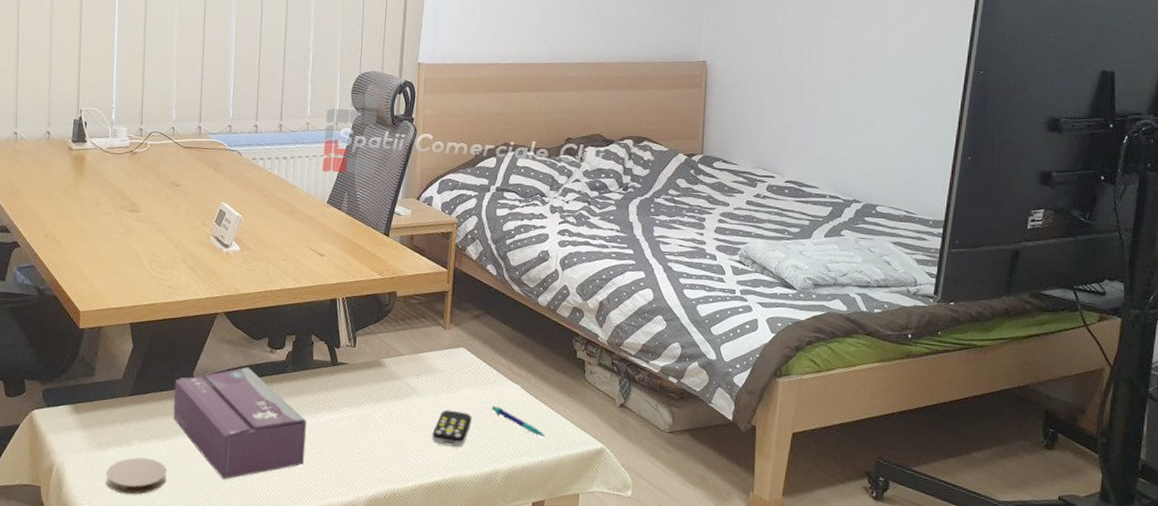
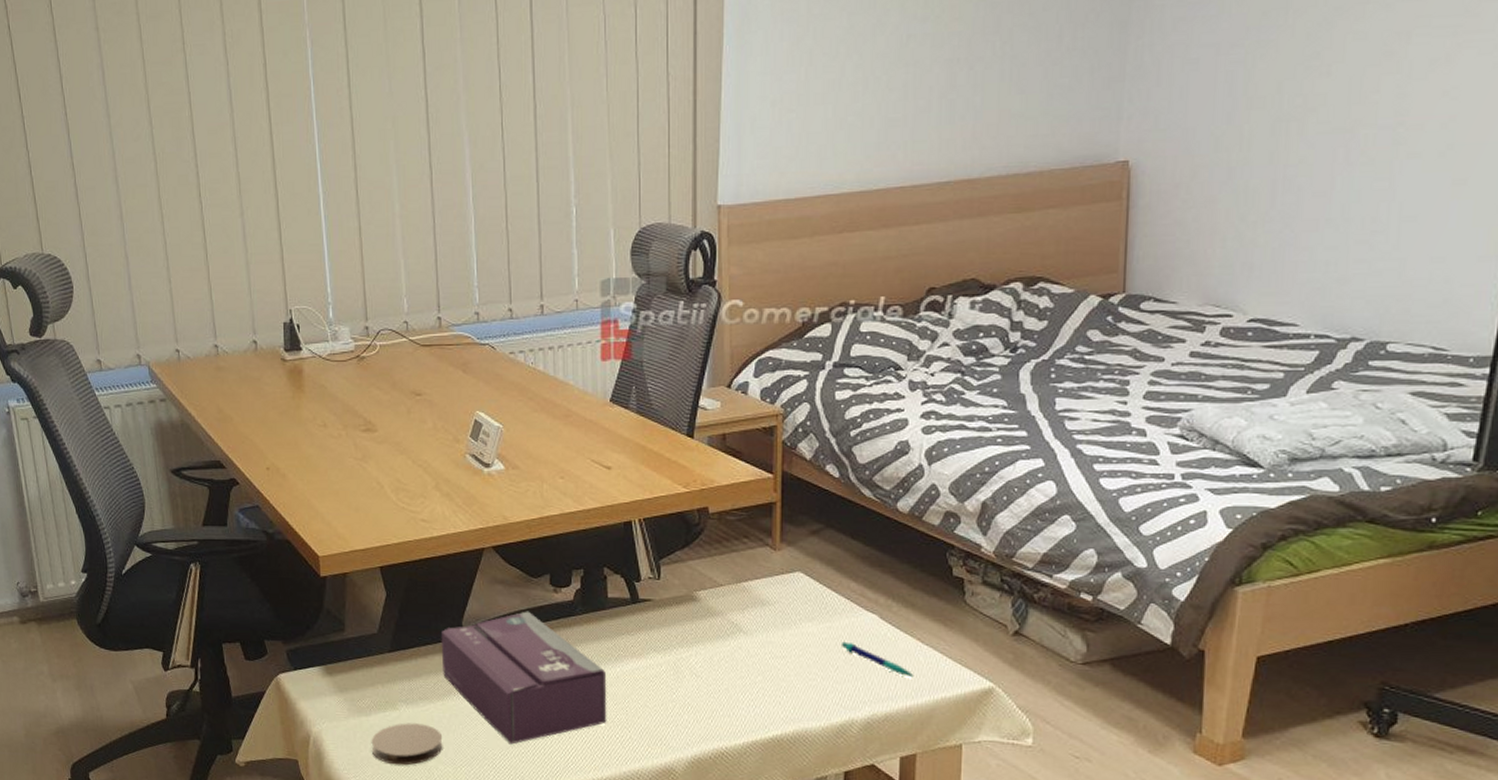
remote control: present [432,409,472,447] -> none [766,649,817,694]

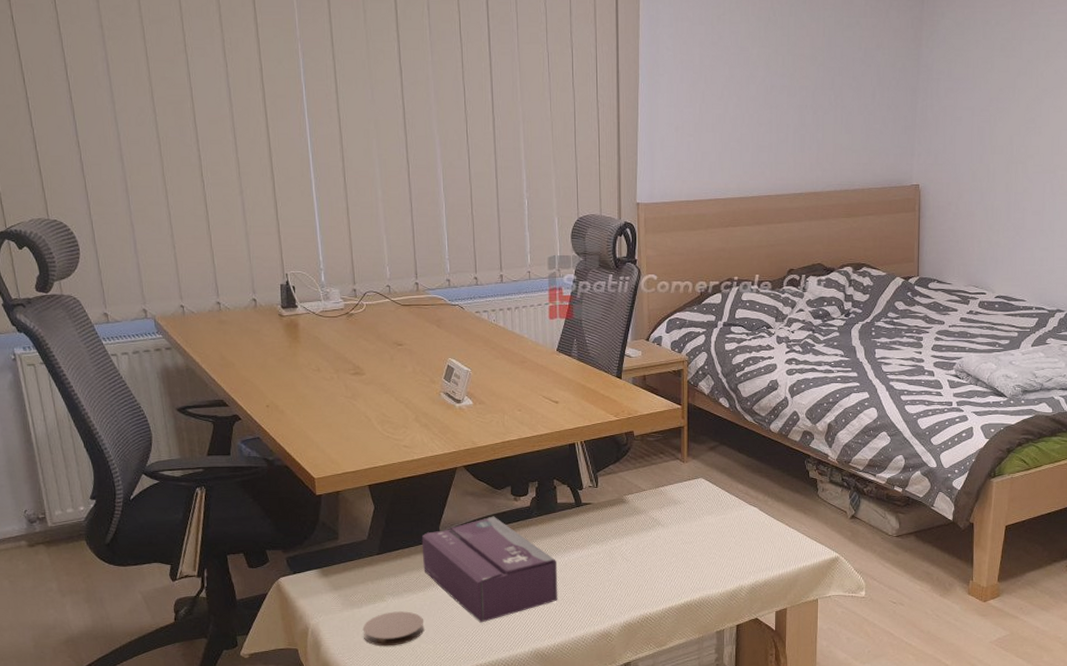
pen: present [840,641,914,678] -> none [732,528,784,553]

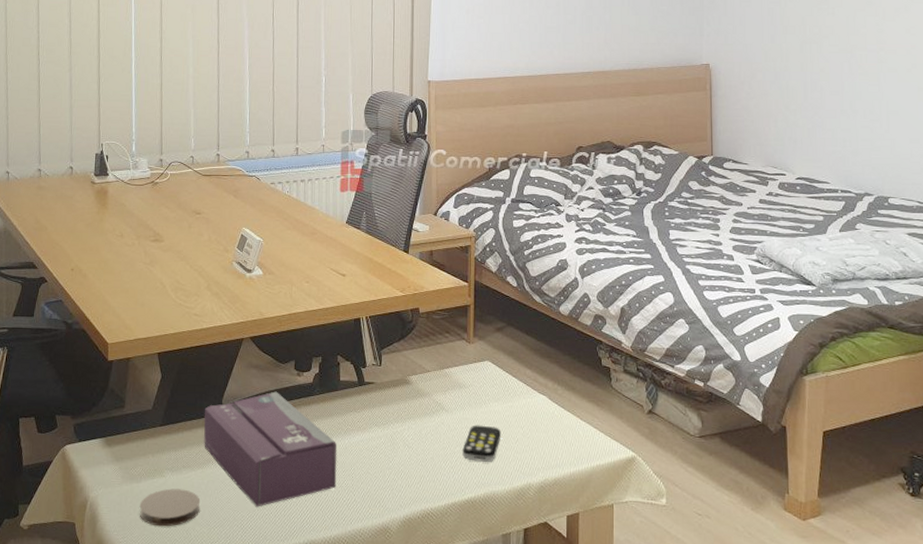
remote control: none [678,537,715,569] -> present [462,425,502,462]

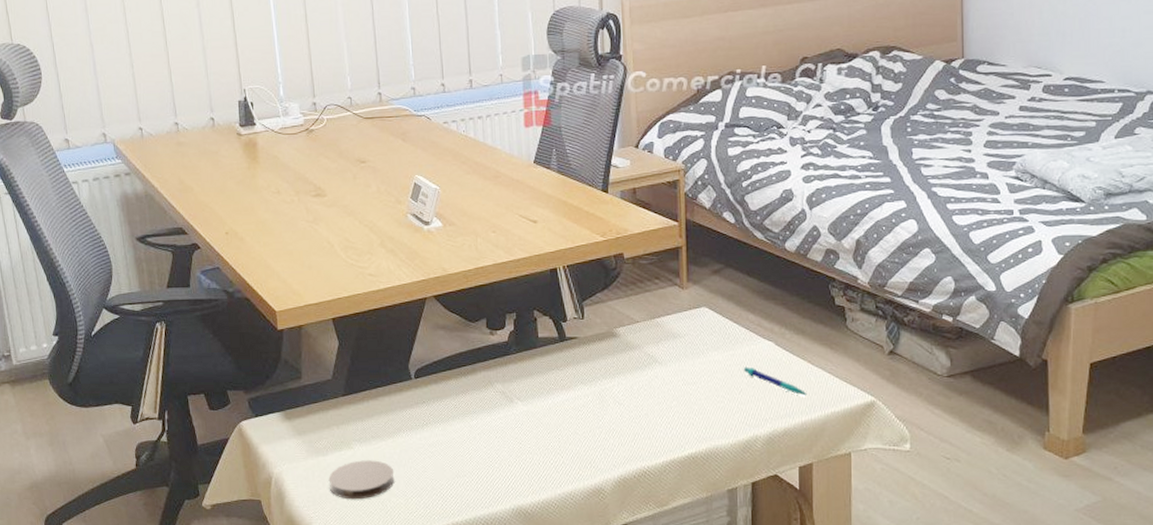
tissue box: present [203,391,337,507] -> none [389,352,542,475]
remote control: present [462,425,502,462] -> none [680,376,723,415]
pen: none [519,418,576,449] -> present [743,367,807,396]

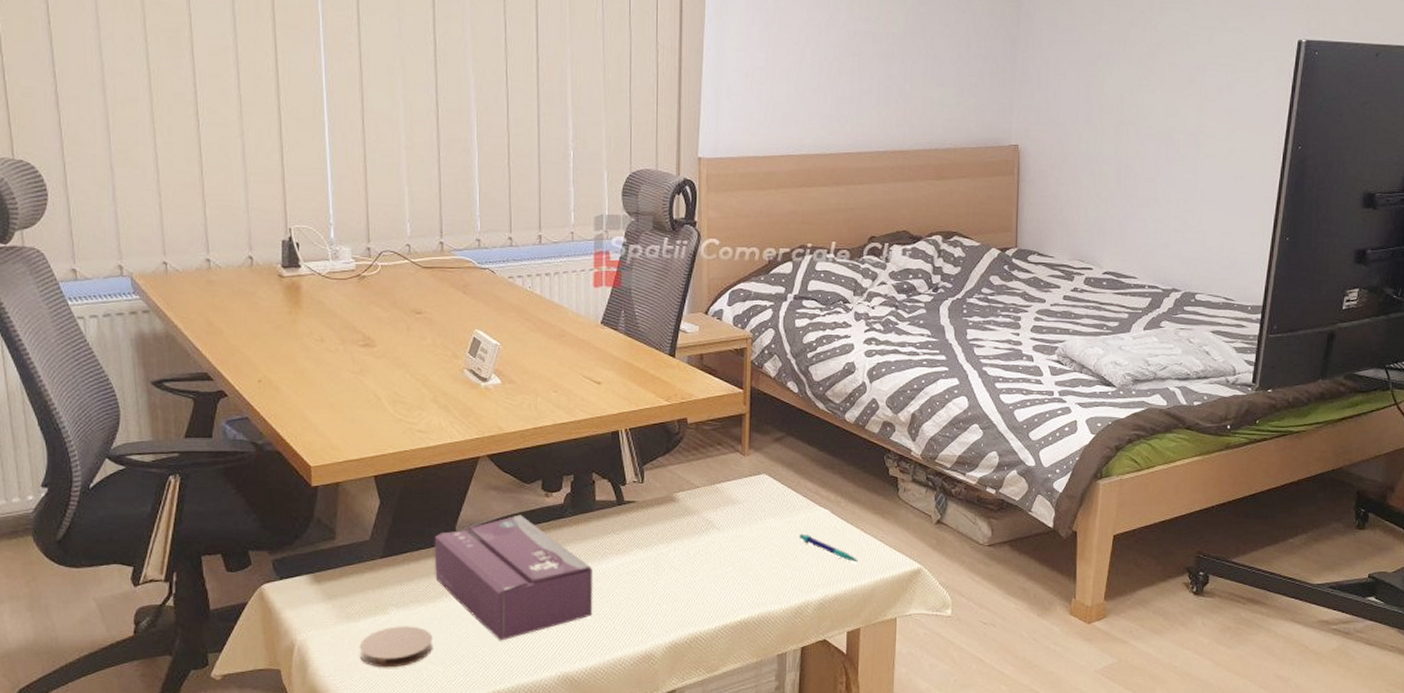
tissue box: none [389,352,542,475] -> present [434,514,594,641]

